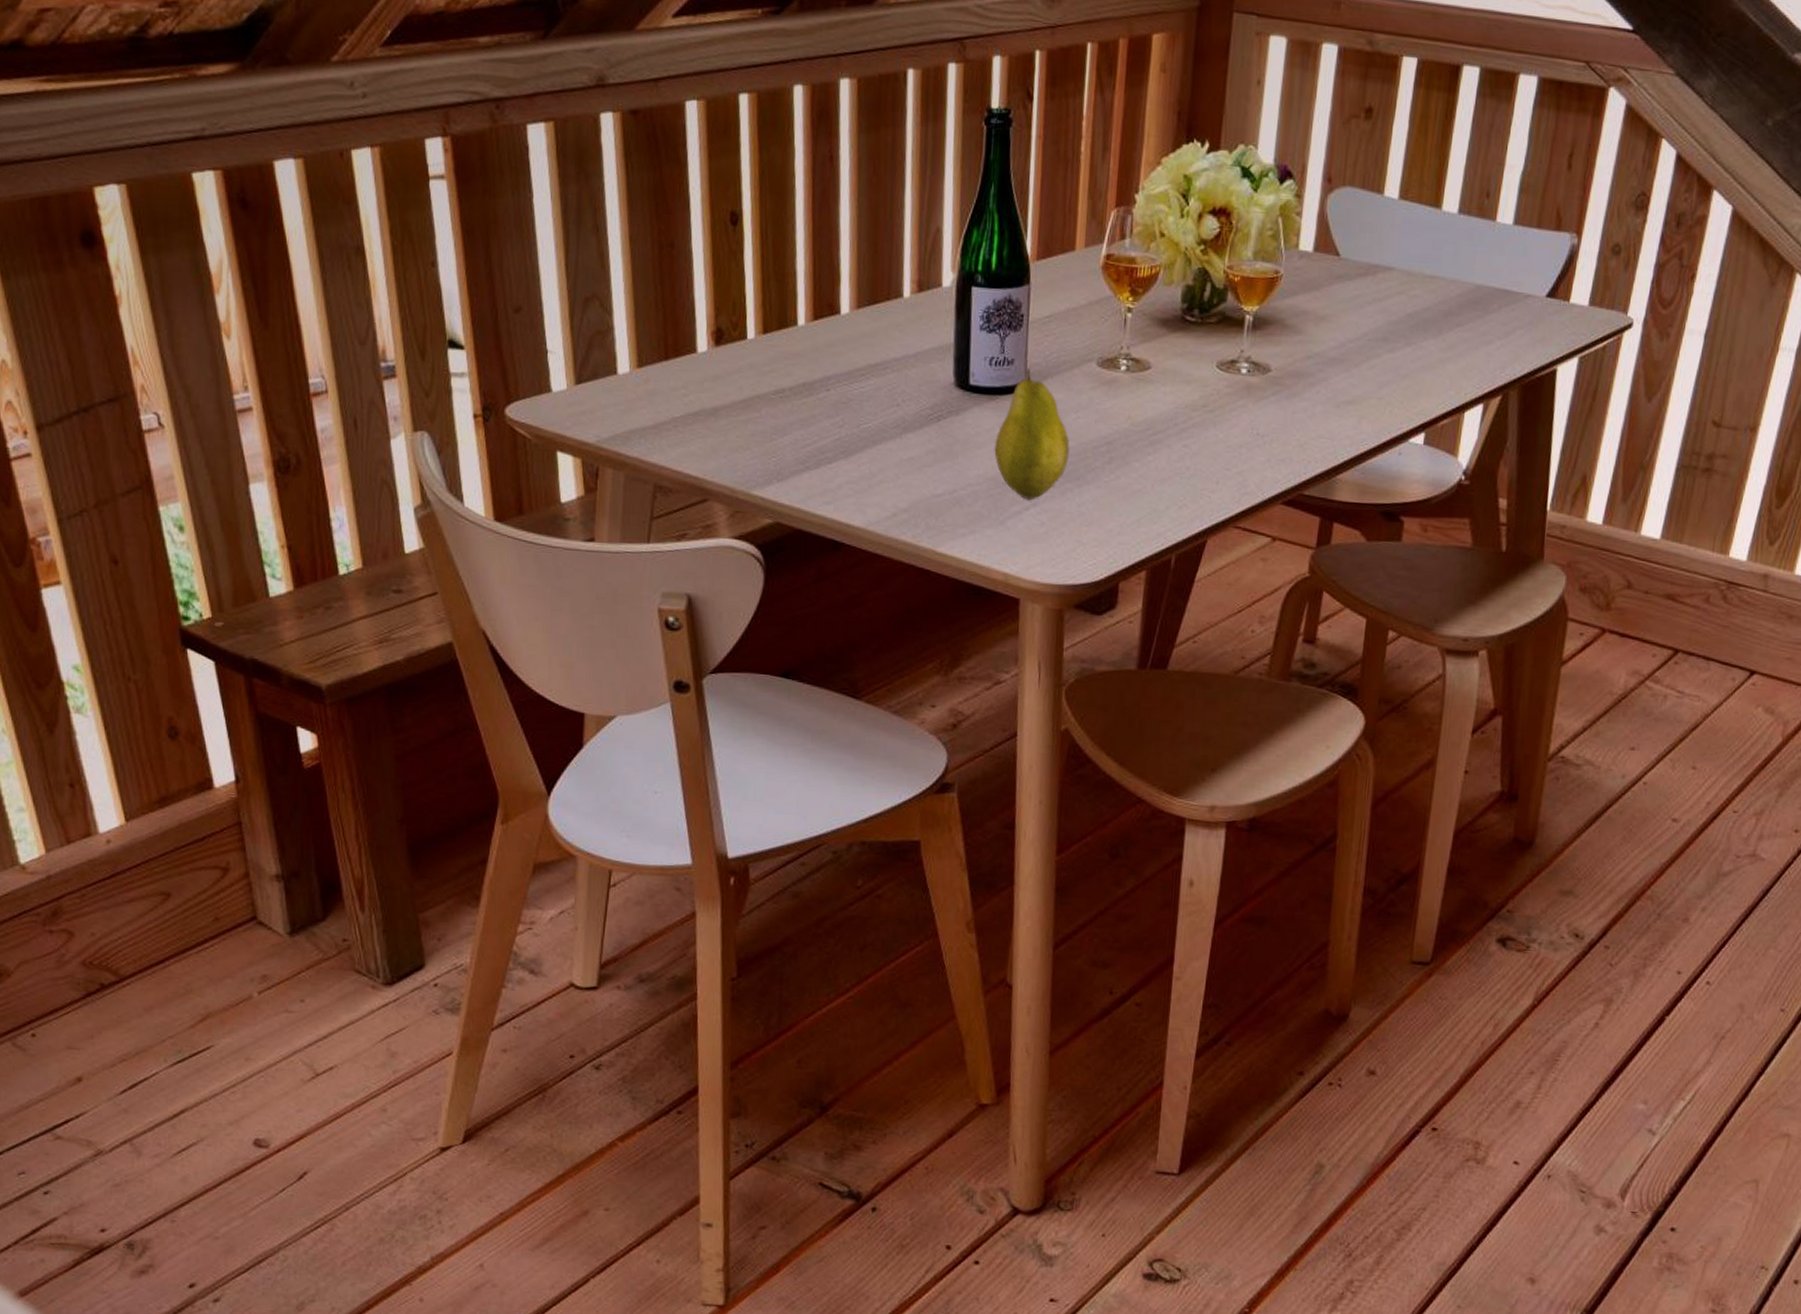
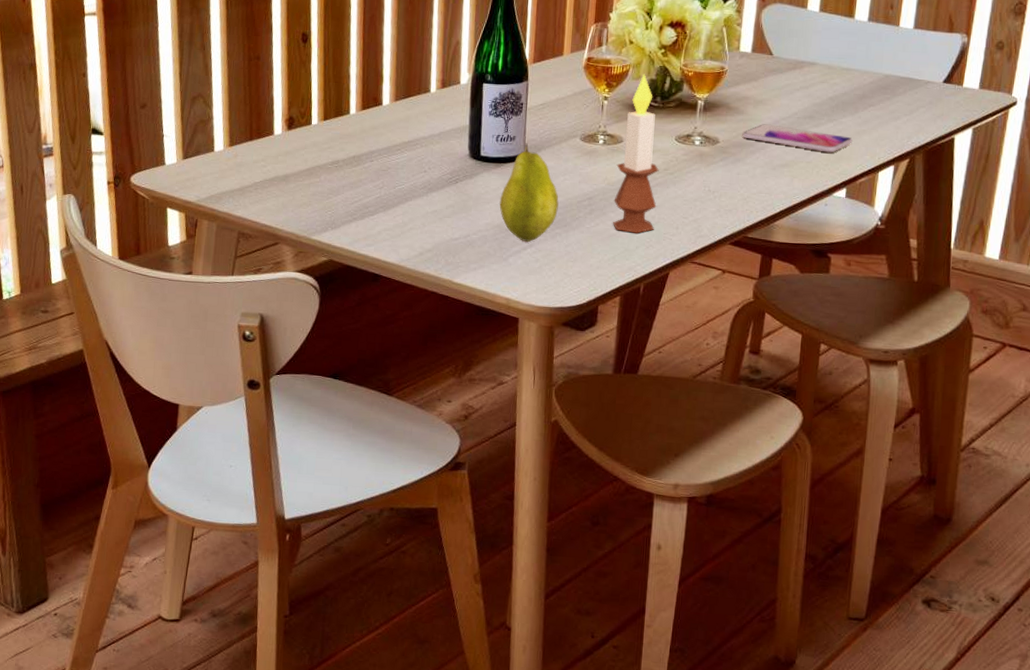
candle: none [1137,277,1196,489] -> present [612,74,659,233]
smartphone: none [1299,347,1435,387] -> present [742,124,853,153]

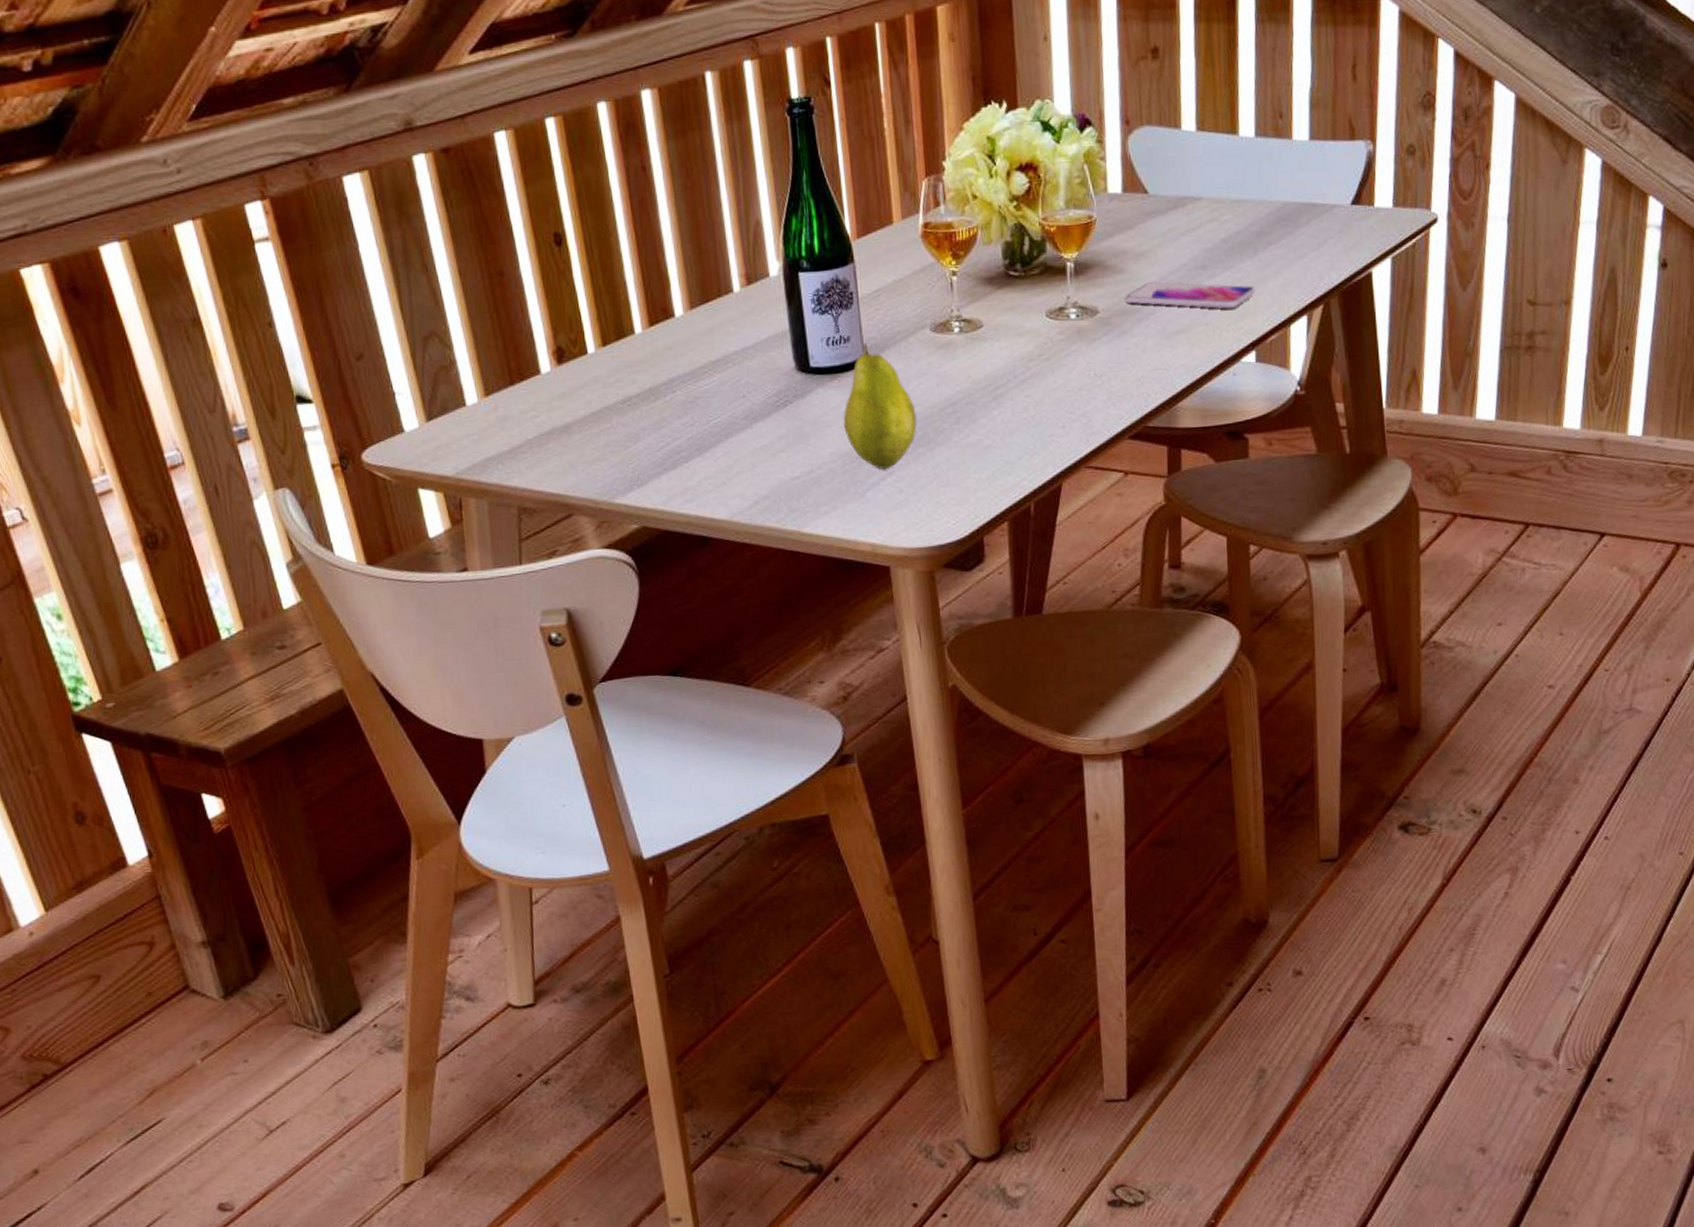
candle: present [612,74,659,233] -> none [979,236,1037,441]

